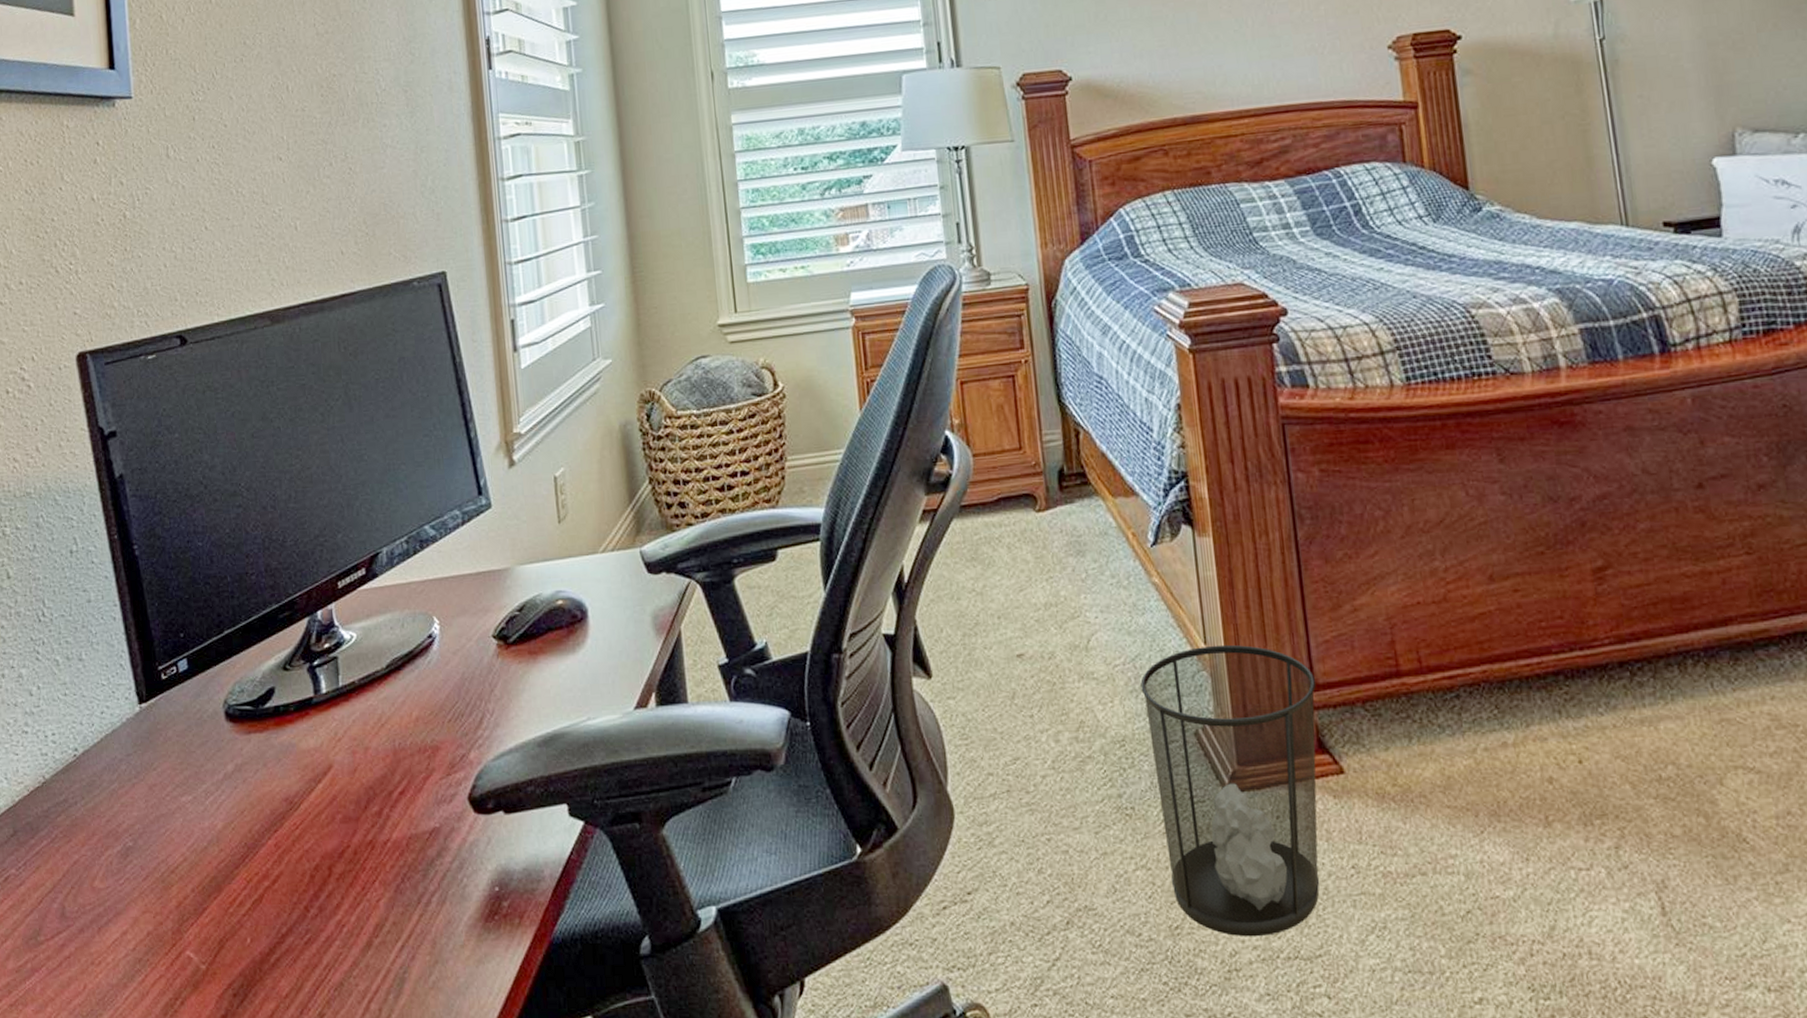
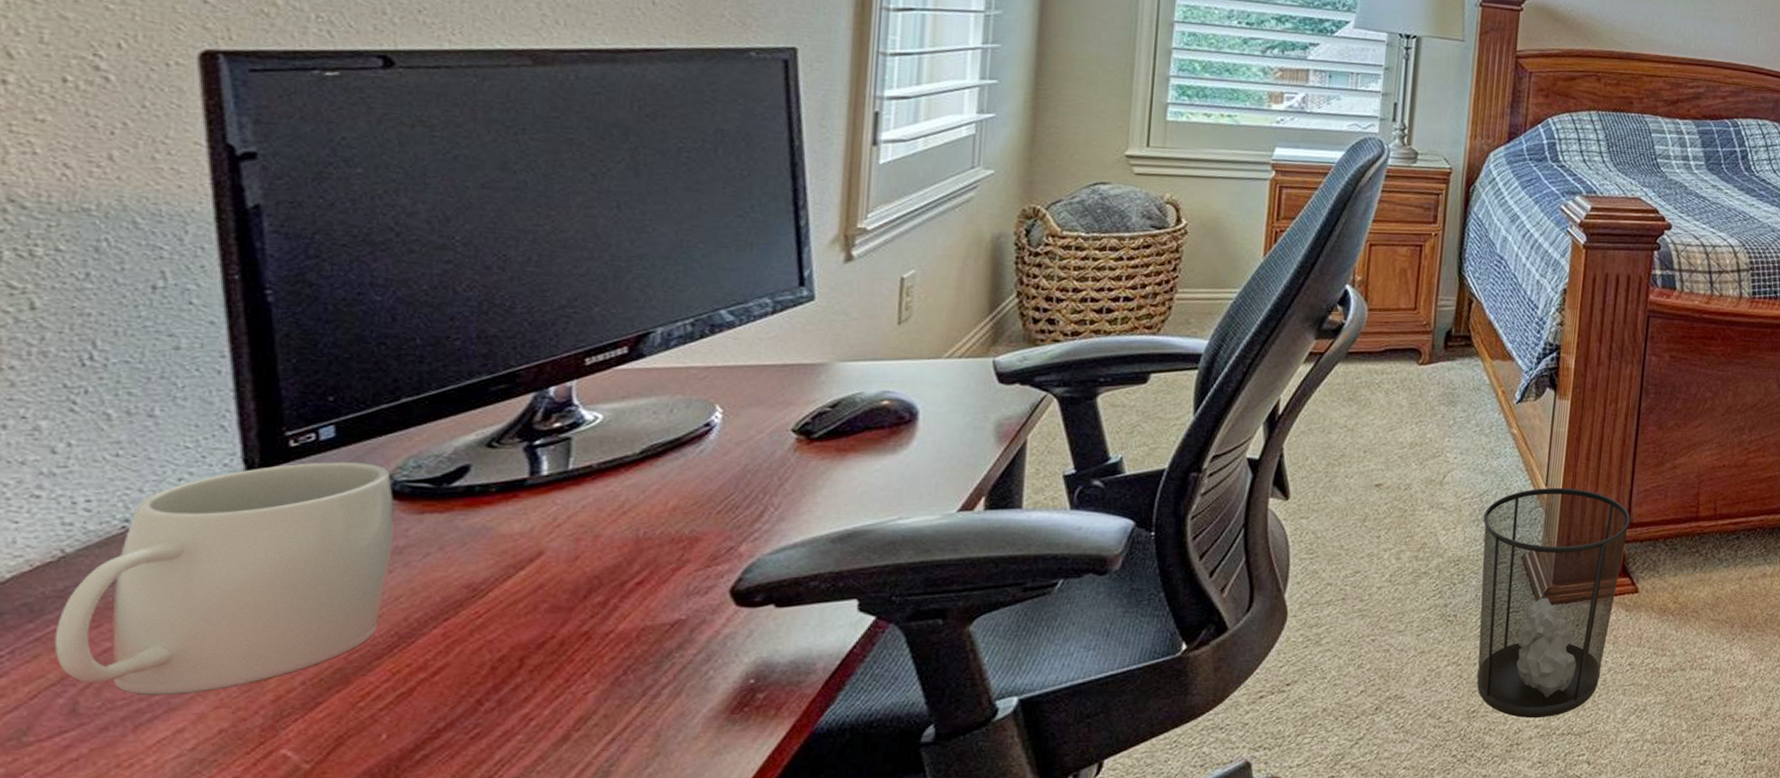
mug: none [46,690,235,901] -> present [54,462,395,695]

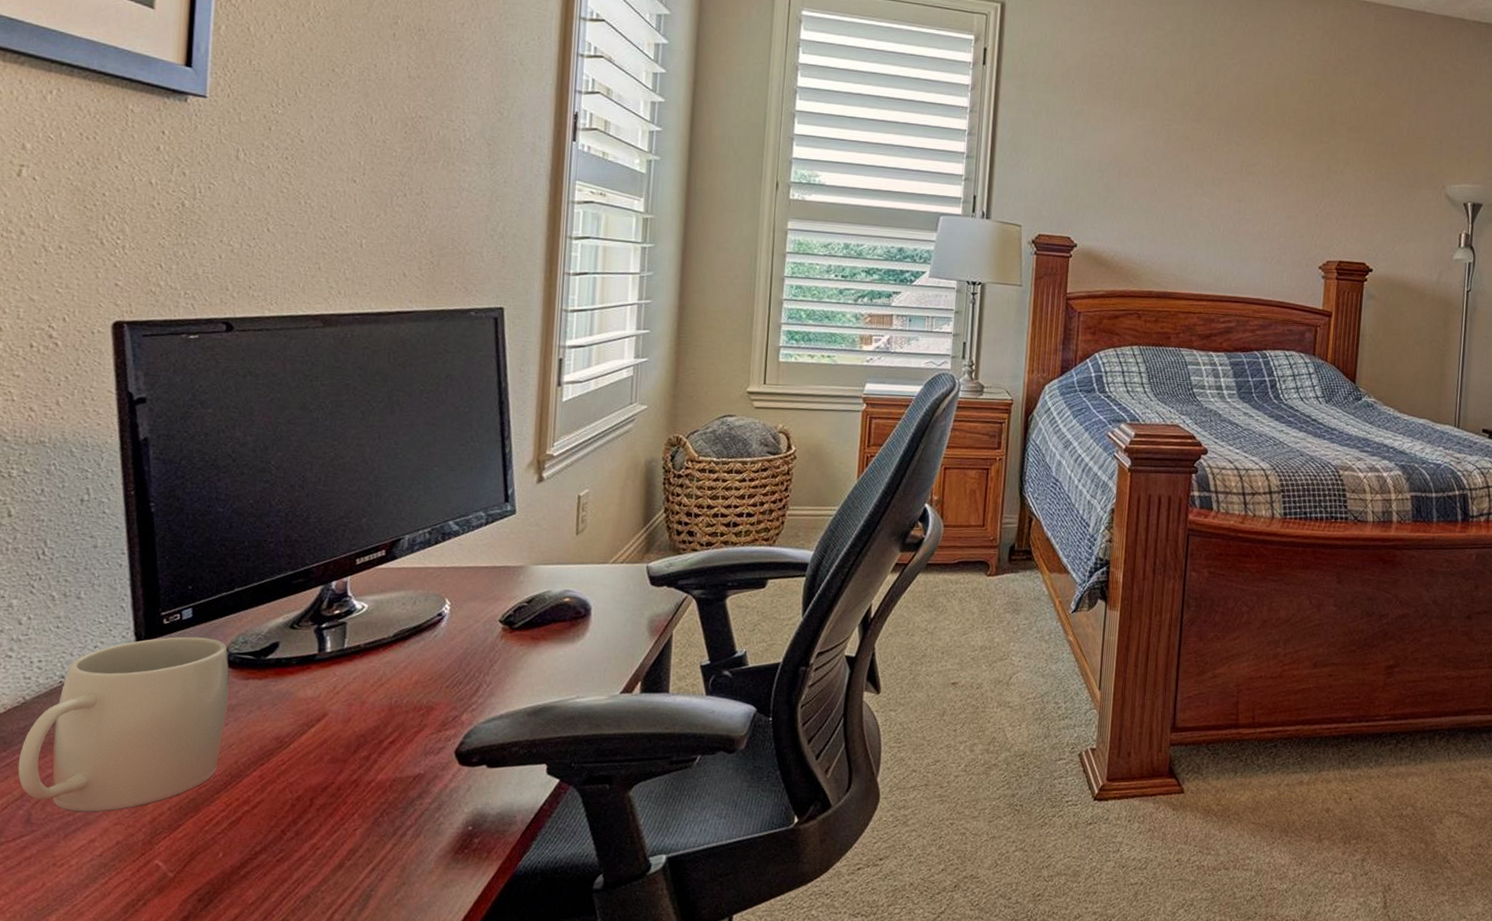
waste bin: present [1476,487,1632,718] -> none [1041,691,1176,906]

